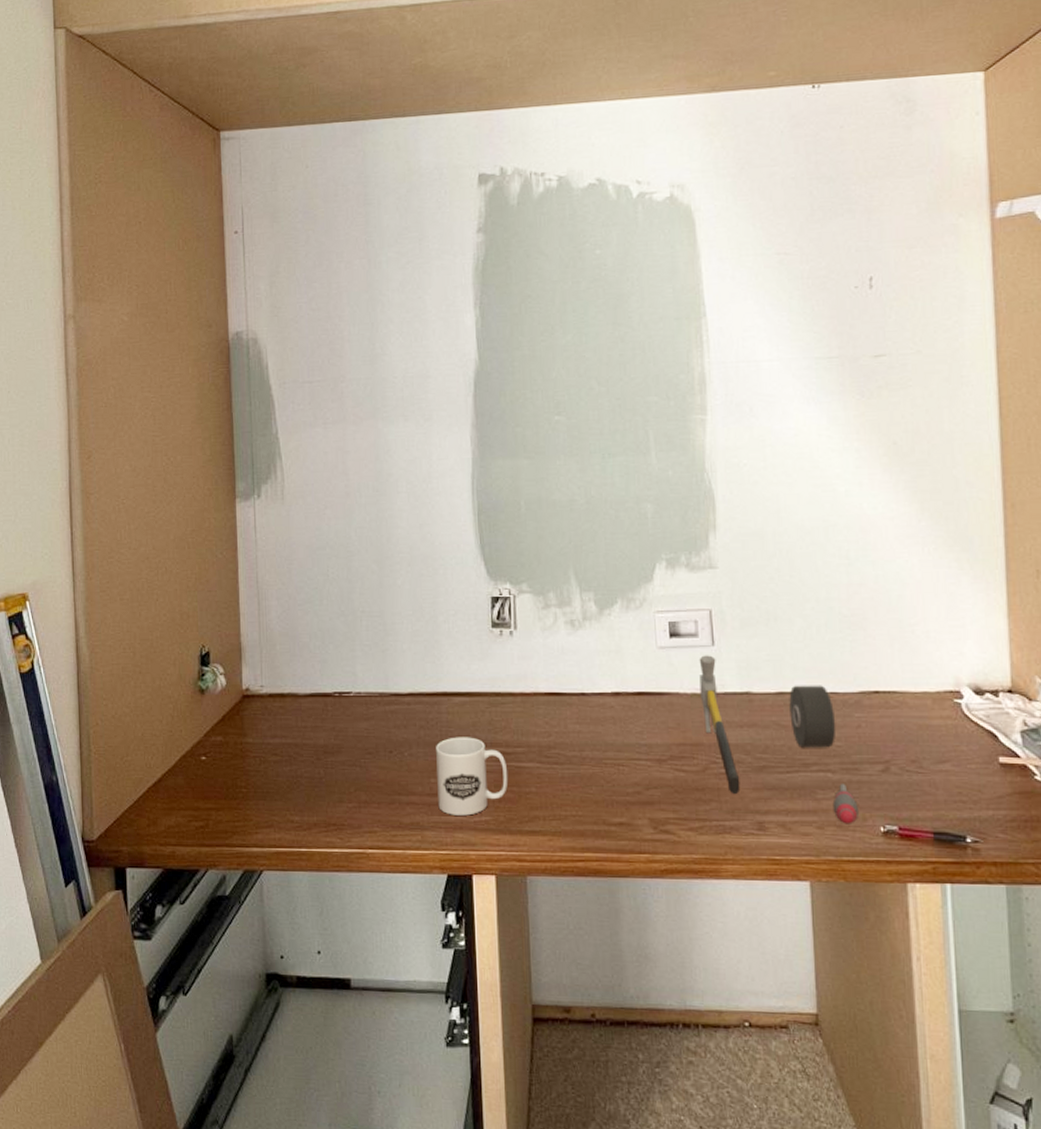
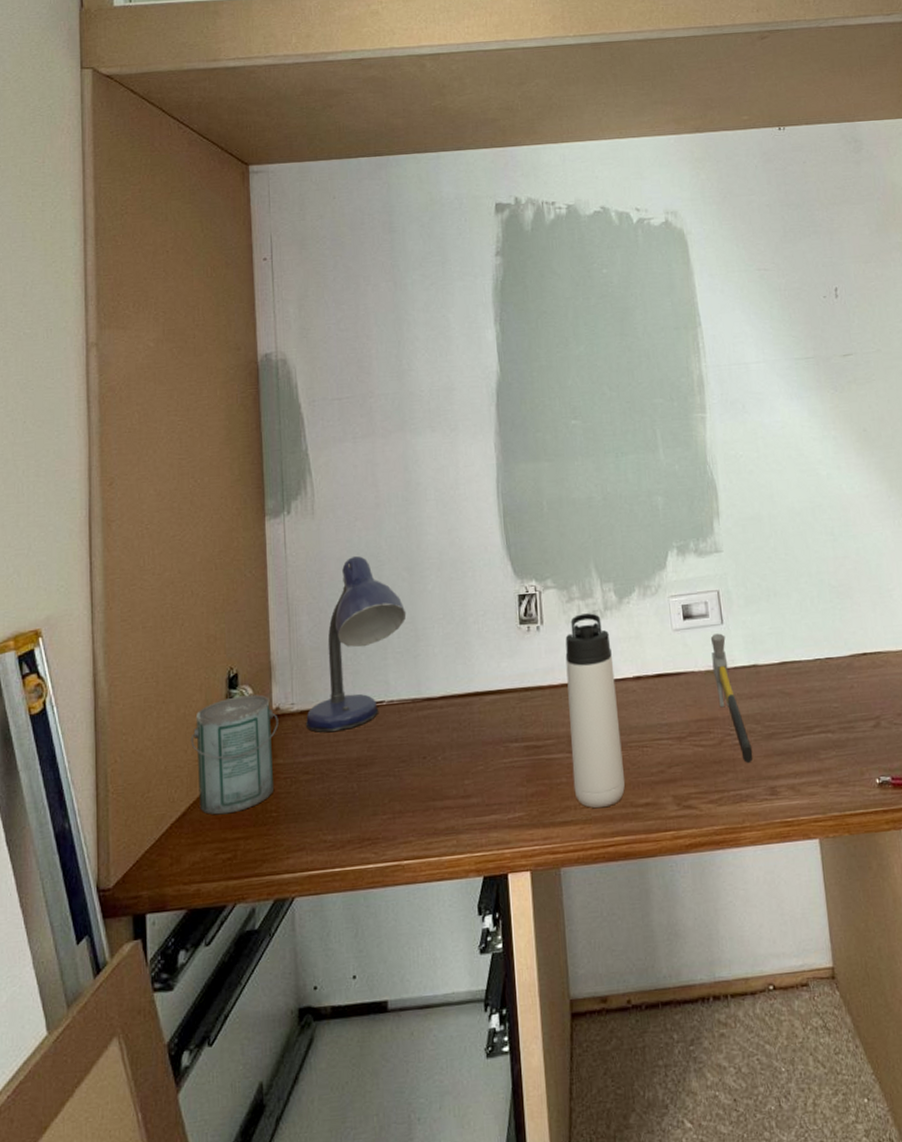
paint can: none [165,674,248,785] -> present [191,694,279,815]
desk lamp: none [274,544,375,718] -> present [305,555,407,733]
mug: present [436,737,509,816] -> none [469,734,540,816]
thermos bottle: none [539,622,598,822] -> present [565,613,625,809]
duct tape: present [789,685,836,748] -> none [790,652,833,712]
screwdriver: present [832,784,858,824] -> none [834,742,857,780]

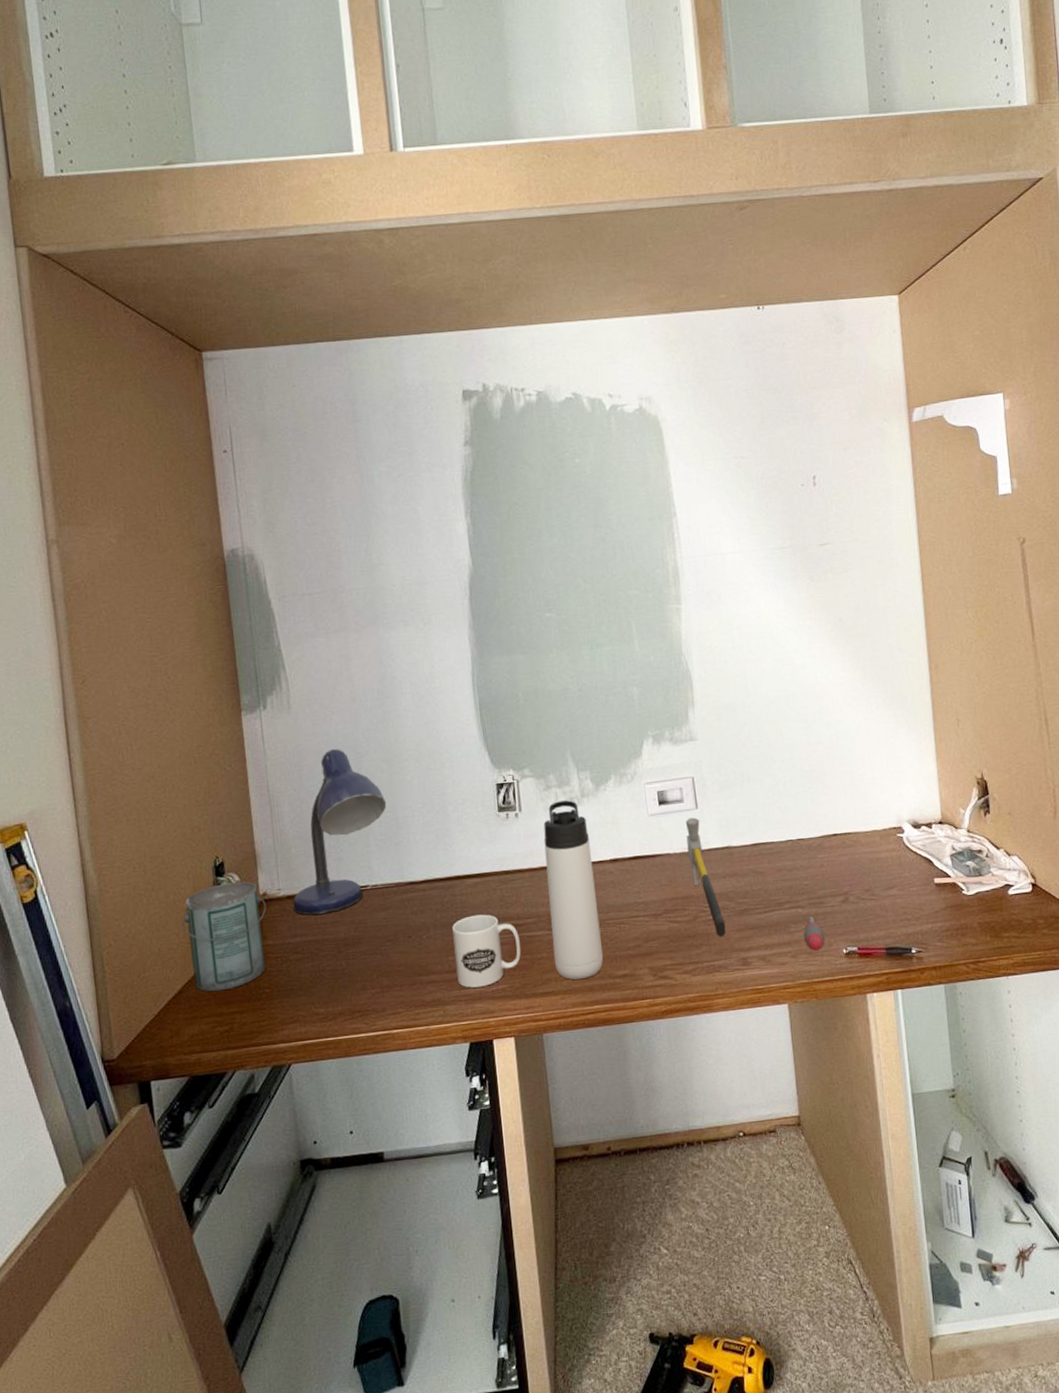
mug: none [469,734,540,816] -> present [452,914,522,988]
screwdriver: none [834,742,857,780] -> present [803,916,825,951]

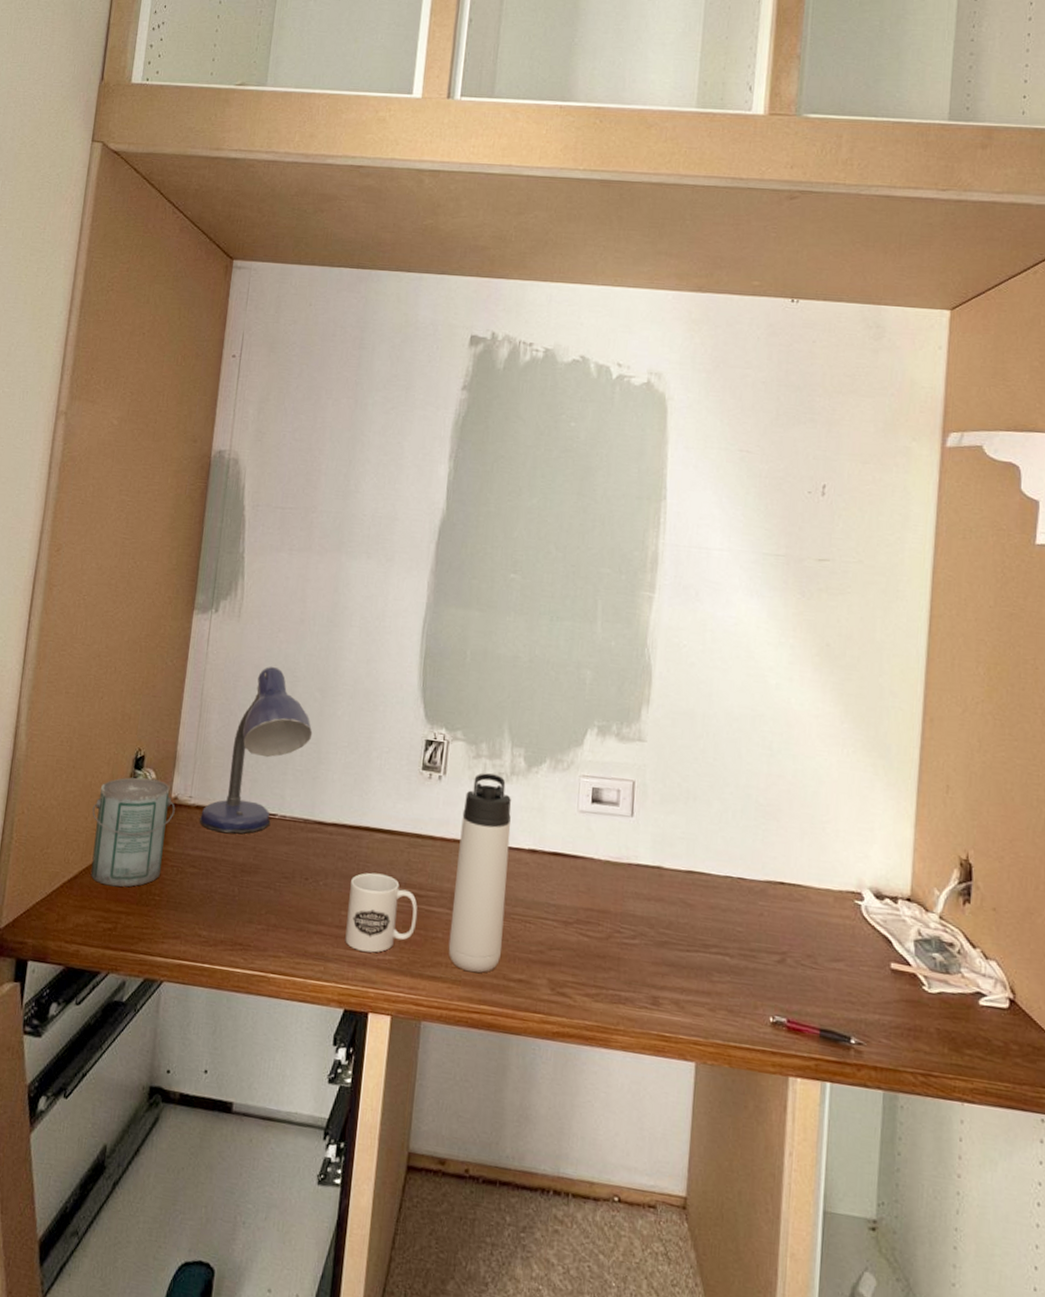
hammer: present [685,817,726,938] -> none [613,824,641,967]
screwdriver: present [803,916,825,951] -> none [726,969,751,1011]

